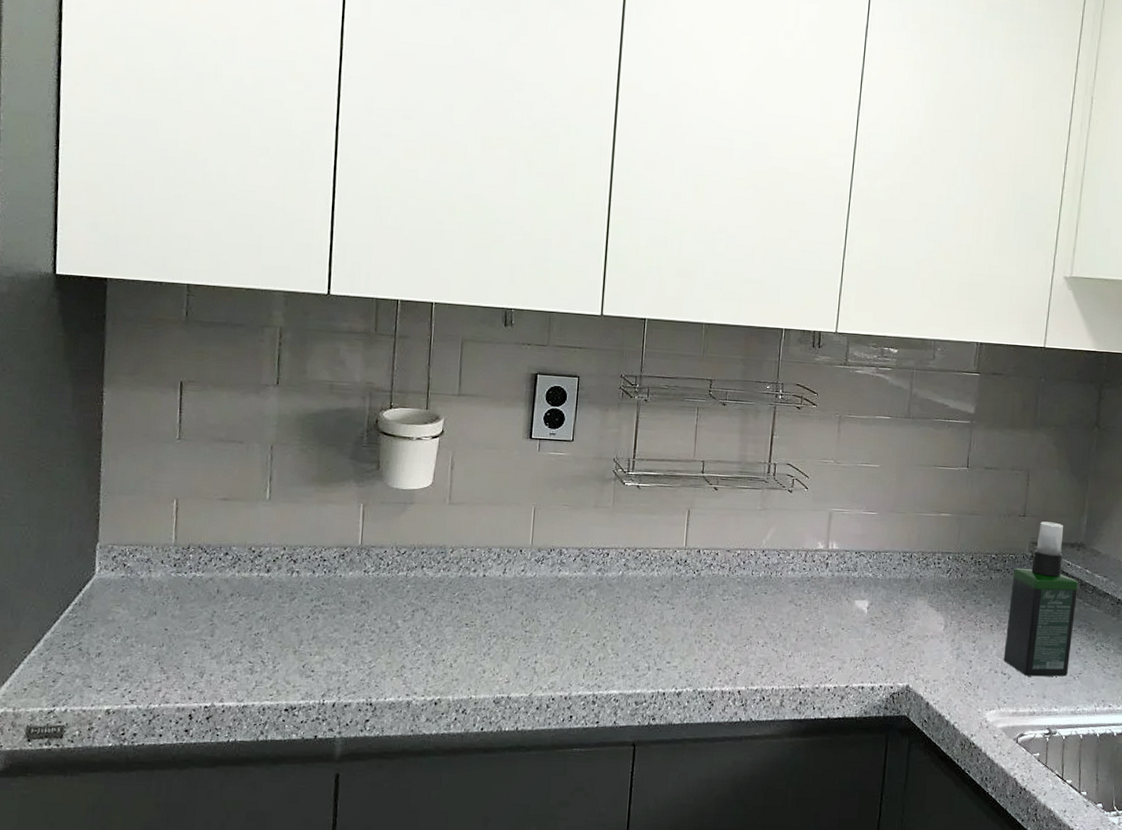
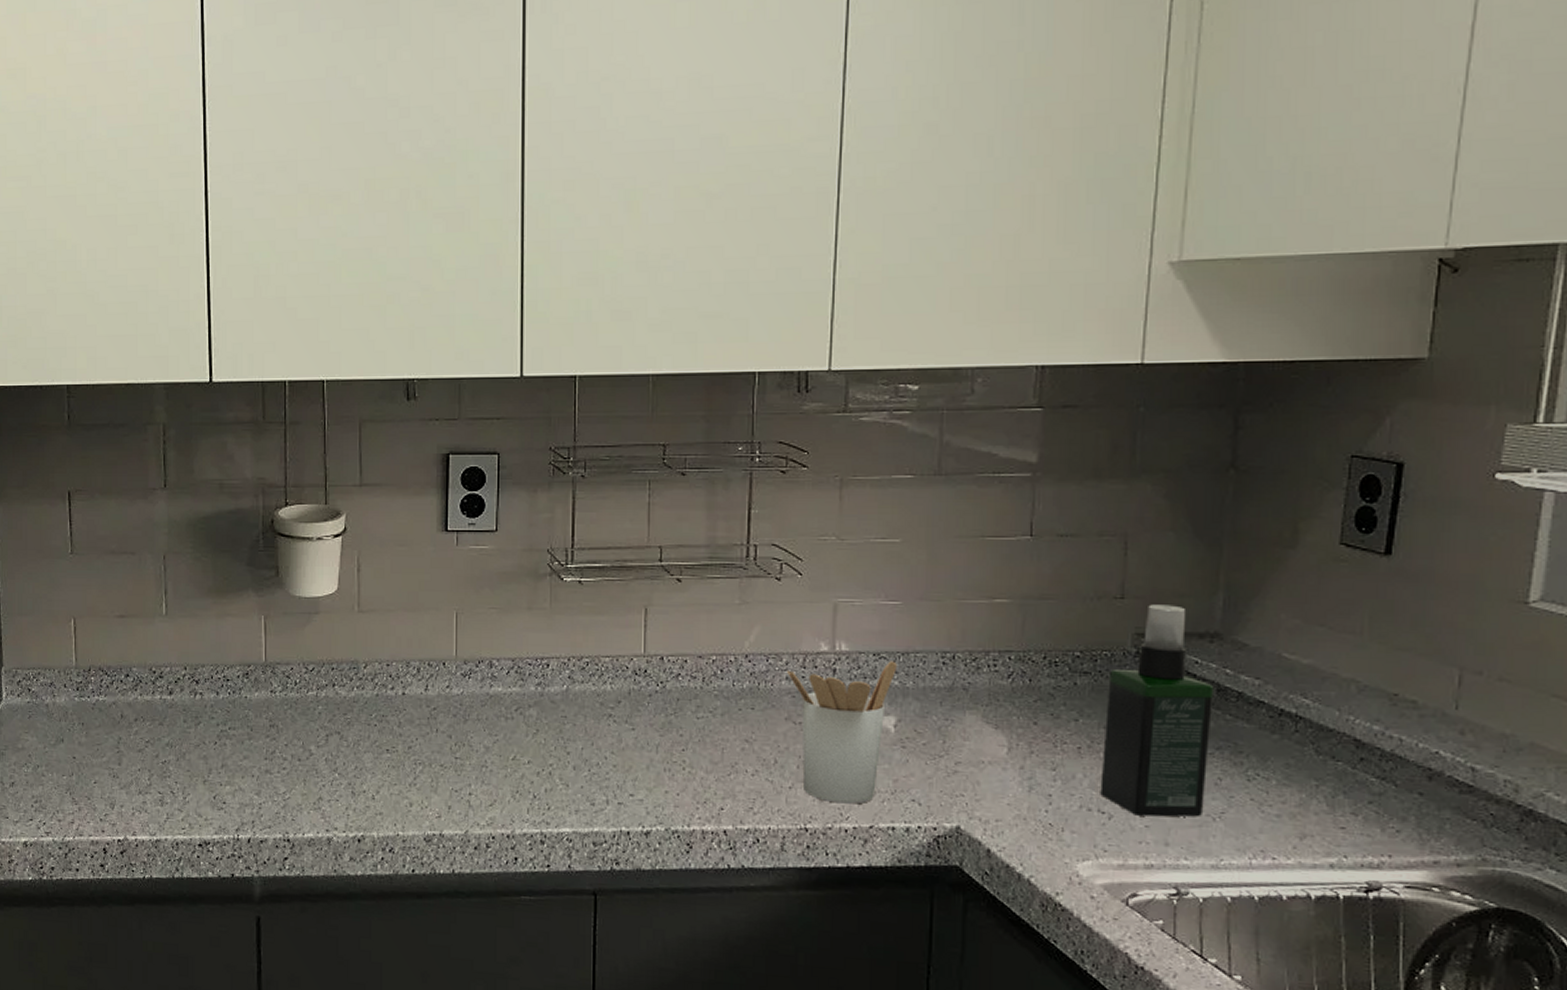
utensil holder: none [793,558,872,669] -> present [787,661,897,804]

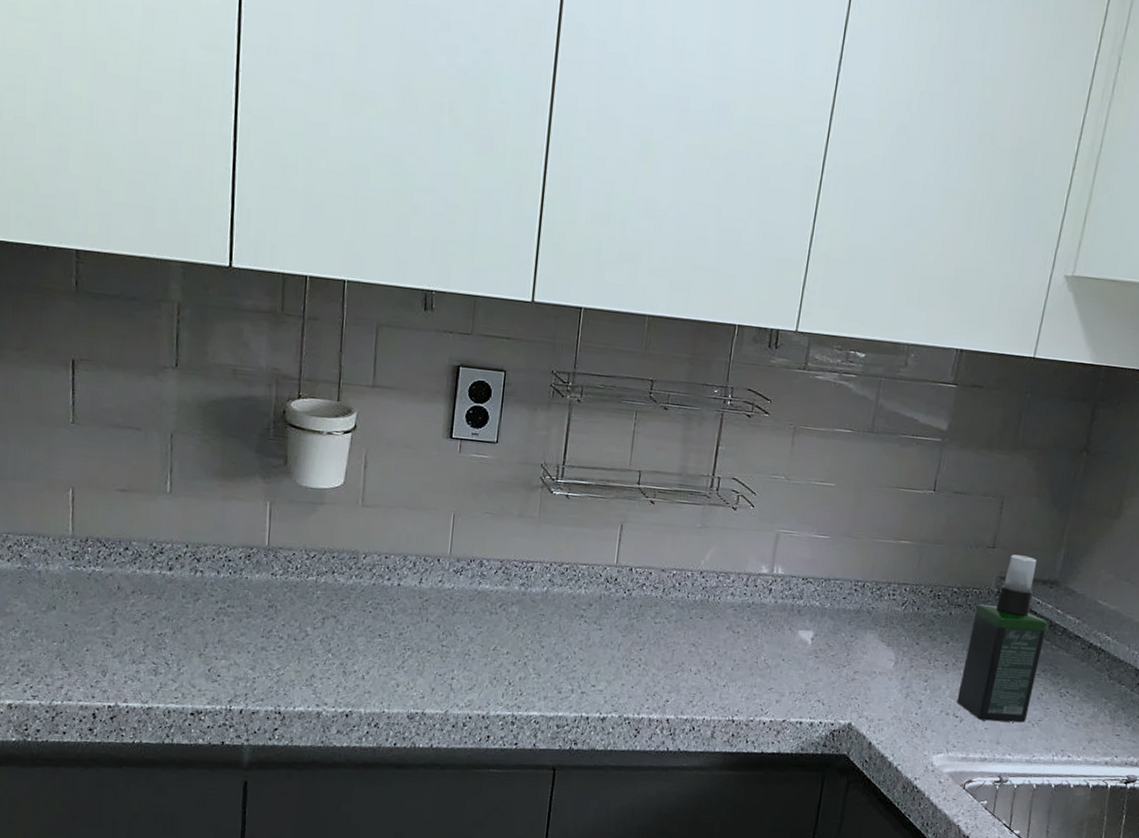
utensil holder: present [787,661,897,804] -> none [733,585,820,702]

